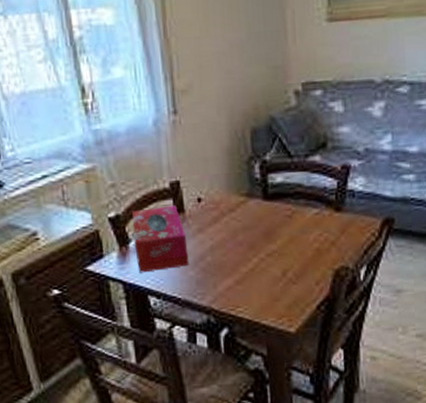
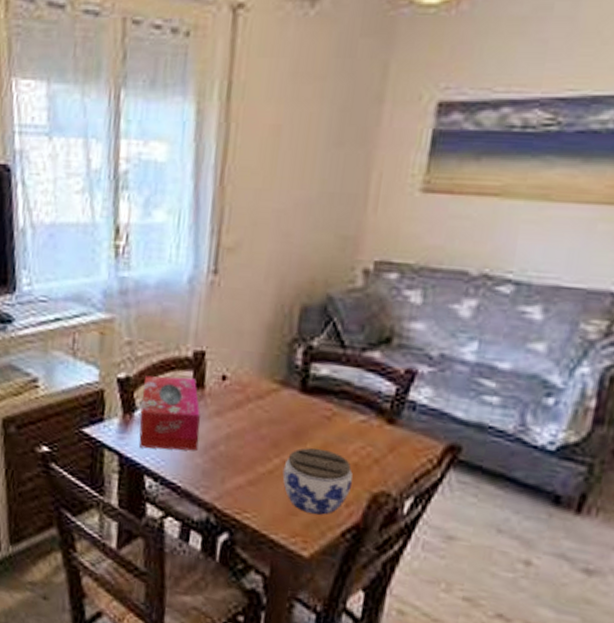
jar: none [261,242,318,297] -> present [282,447,353,515]

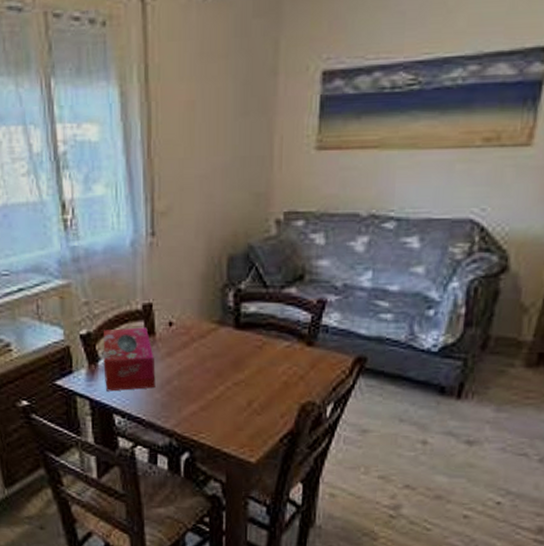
jar: present [282,447,353,515] -> none [228,373,285,427]

